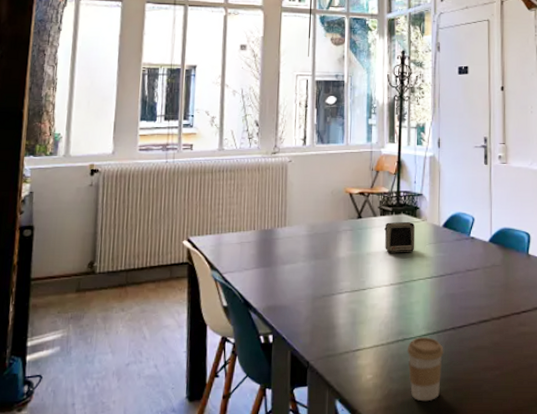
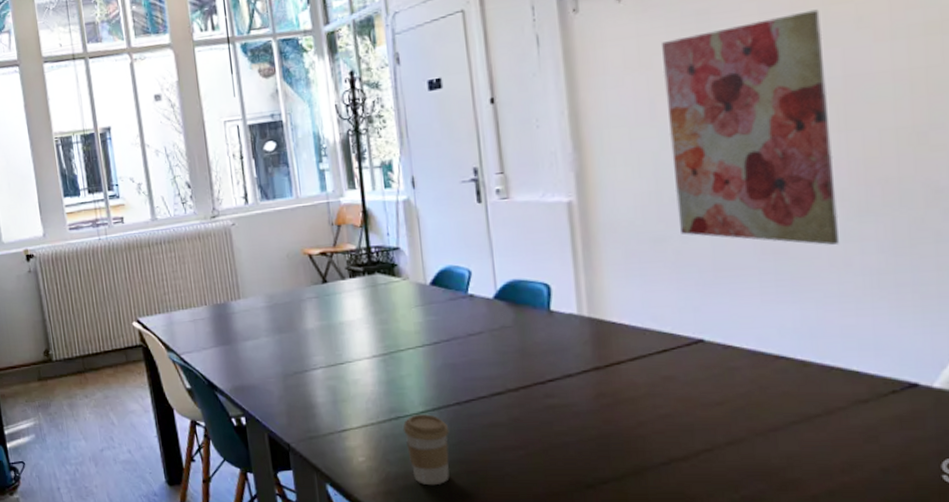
speaker: present [384,221,415,253] -> none [357,282,398,321]

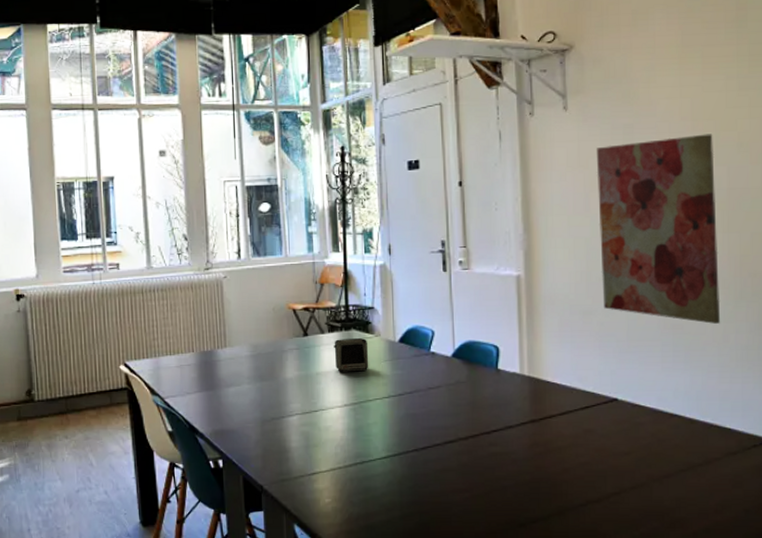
speaker: none [357,282,398,321] -> present [334,337,369,372]
coffee cup: present [402,414,450,486] -> none [366,459,407,525]

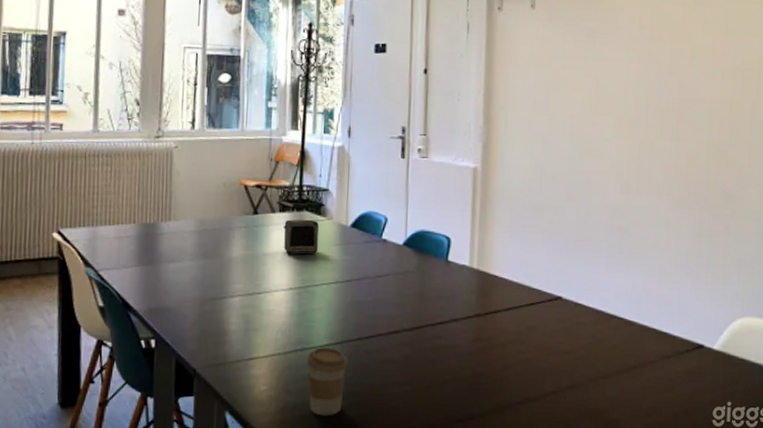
coffee cup: none [366,459,407,525] -> present [306,347,348,416]
wall art: present [596,134,720,324] -> none [555,44,669,229]

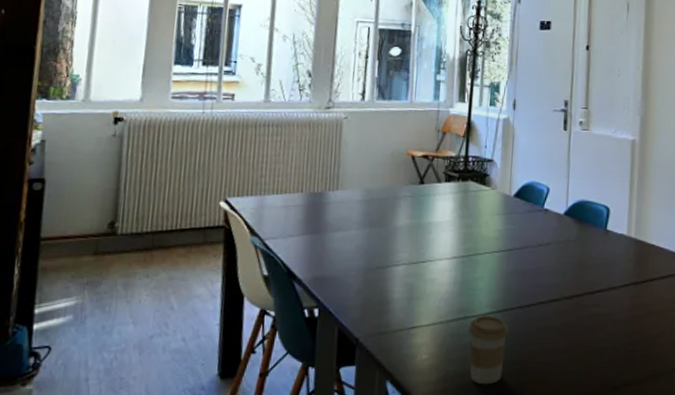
speaker: present [284,219,319,255] -> none [449,189,483,224]

